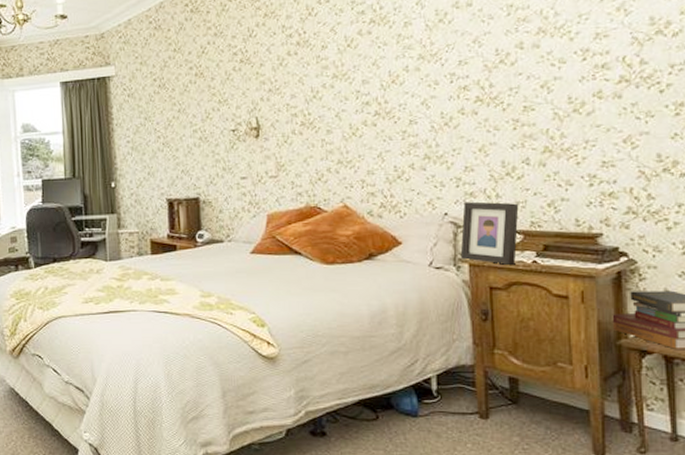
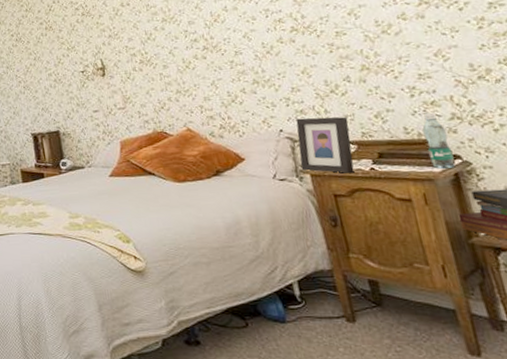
bottle: none [594,204,620,266] -> present [422,112,456,169]

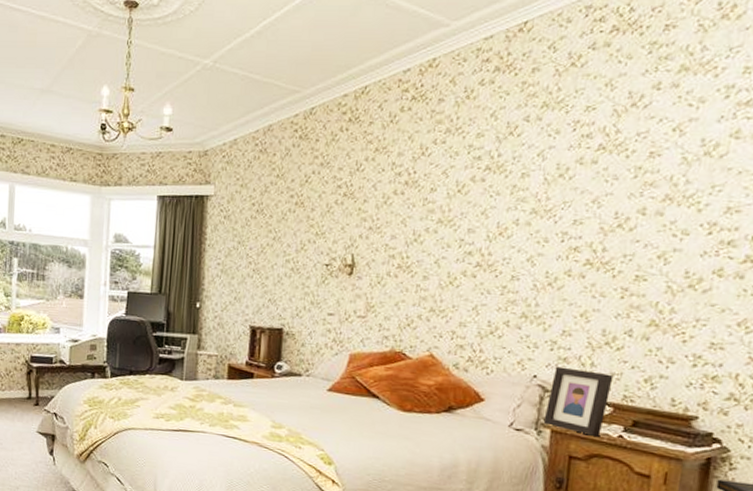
bottle: present [422,112,456,169] -> none [686,387,717,452]

